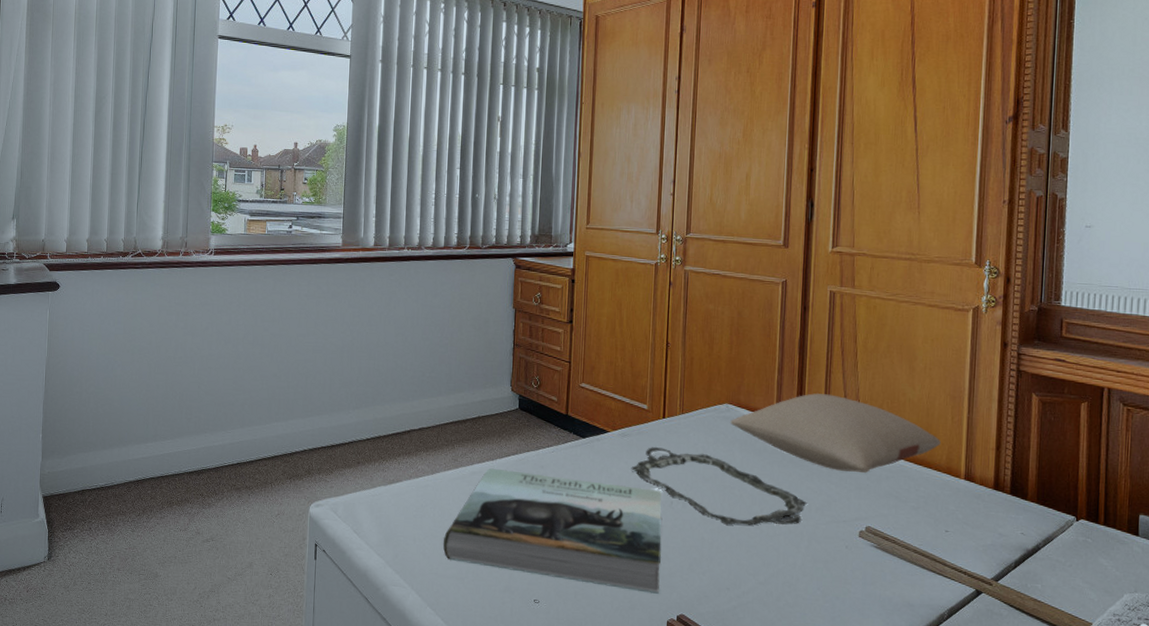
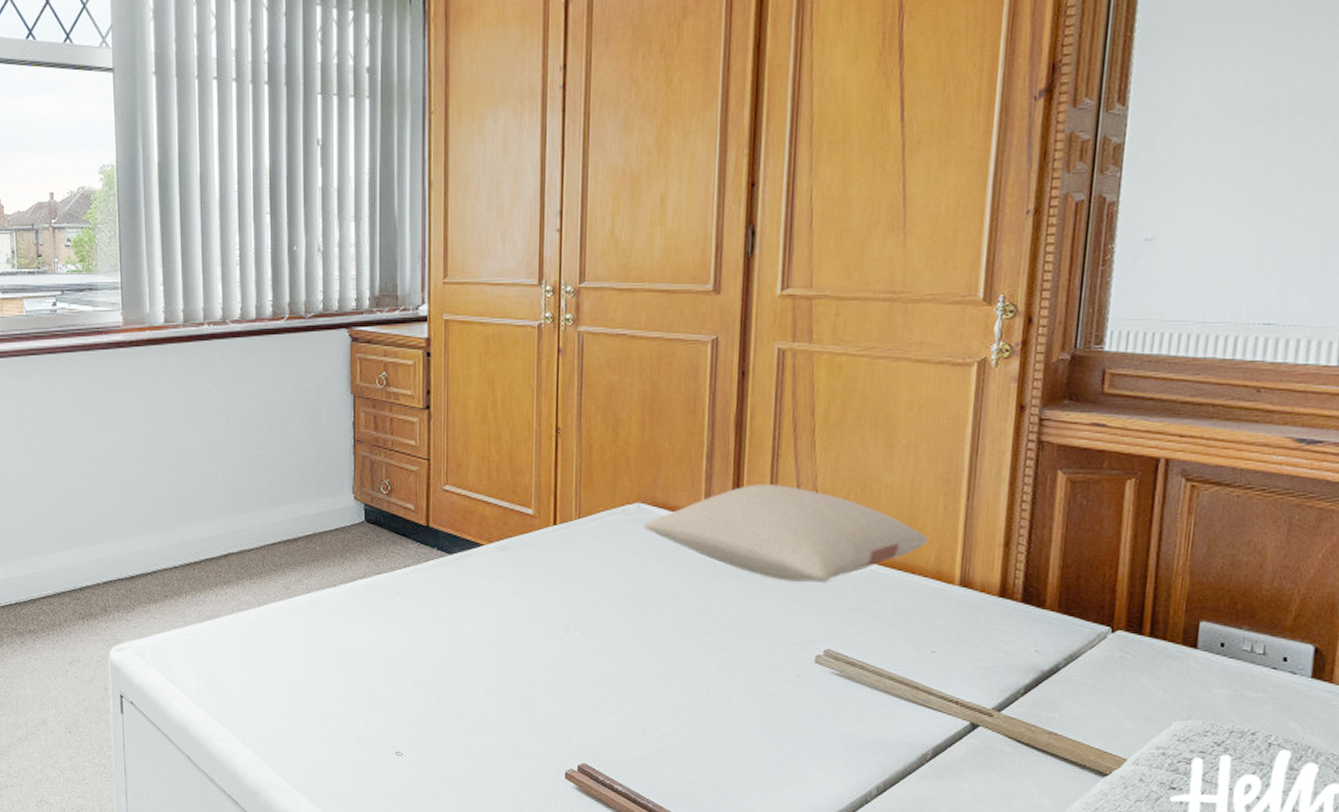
book: present [443,468,662,594] -> none [278,596,556,740]
serving tray: present [631,446,807,525] -> none [513,560,746,654]

